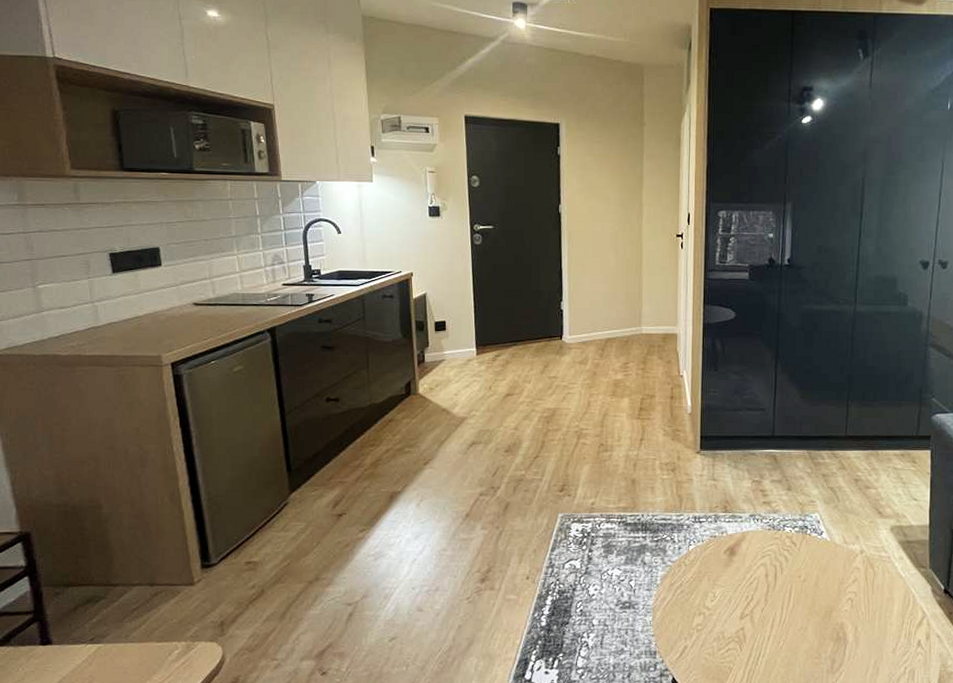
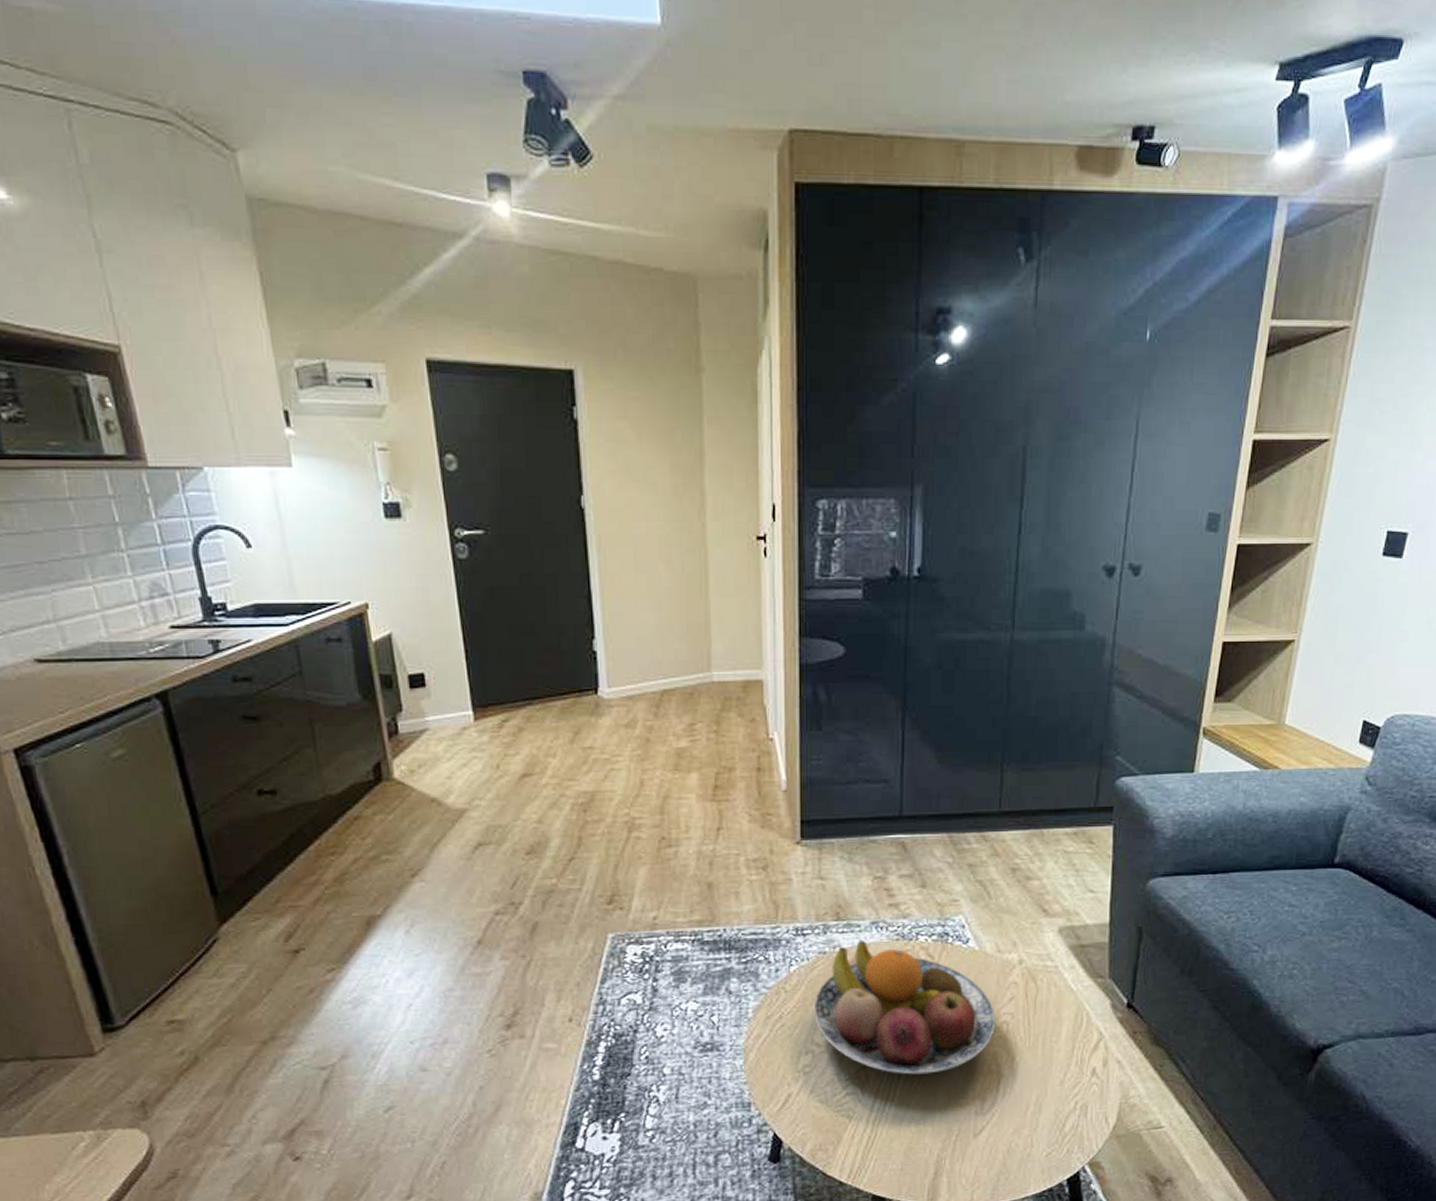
fruit bowl: none [705,528,843,637] -> present [813,939,996,1075]

